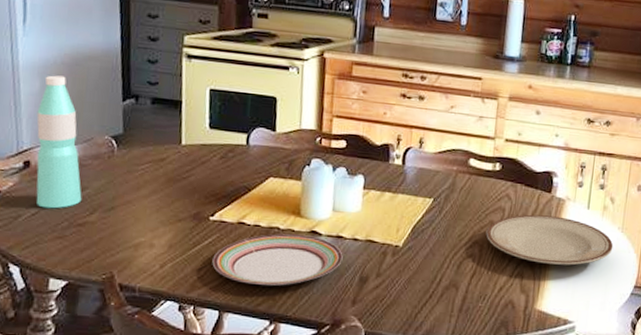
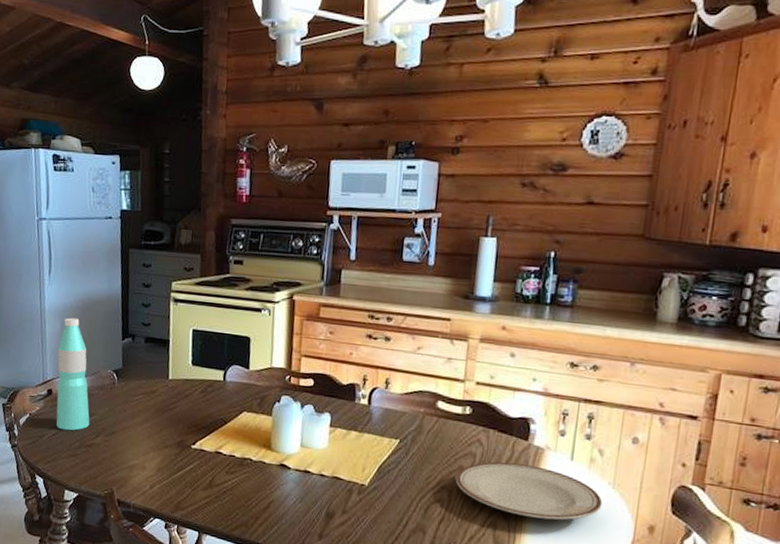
plate: present [212,233,343,287] -> none [193,464,310,515]

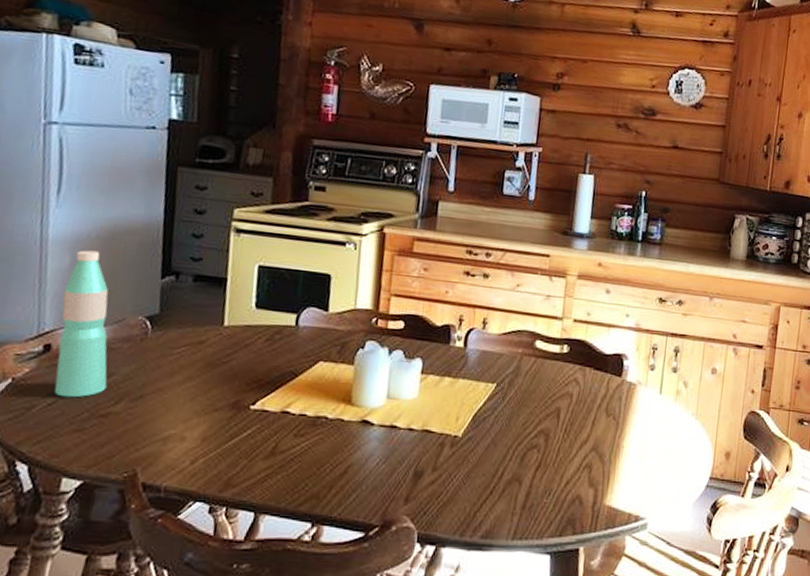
plate: present [455,462,603,521] -> none [552,400,687,456]

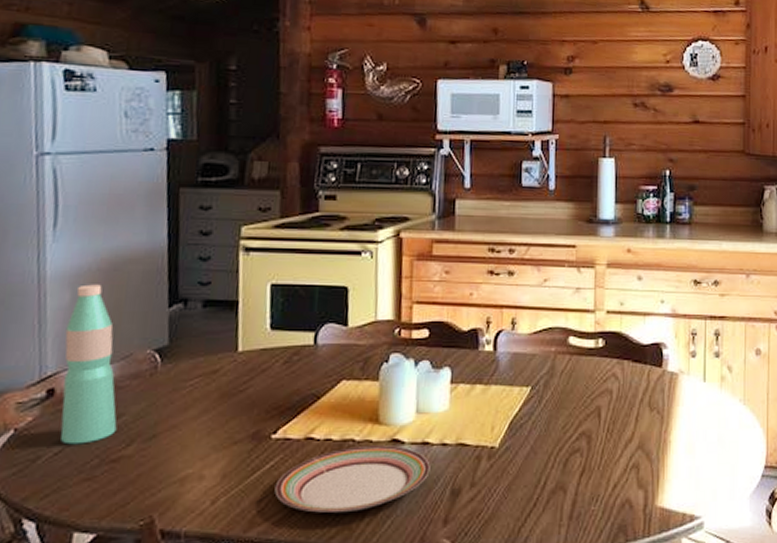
plate: none [250,423,397,484] -> present [274,445,430,514]

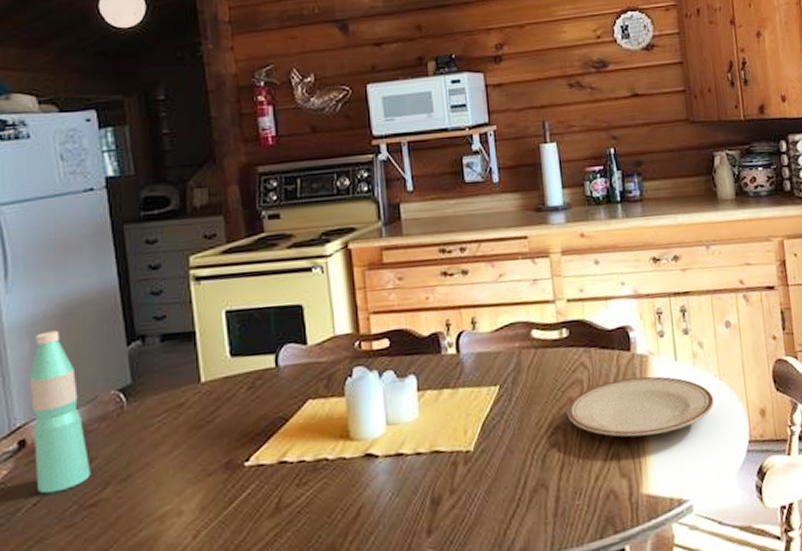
plate: present [274,445,430,514] -> none [254,460,408,536]
plate: none [593,393,736,451] -> present [566,376,715,437]

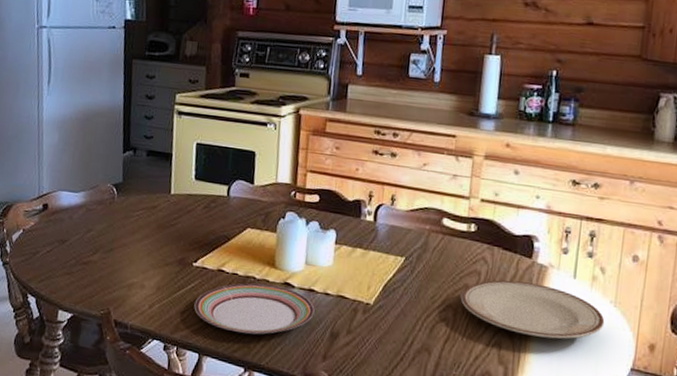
water bottle: present [29,330,91,494] -> none [51,129,87,248]
plate: none [254,460,408,536] -> present [194,283,315,335]

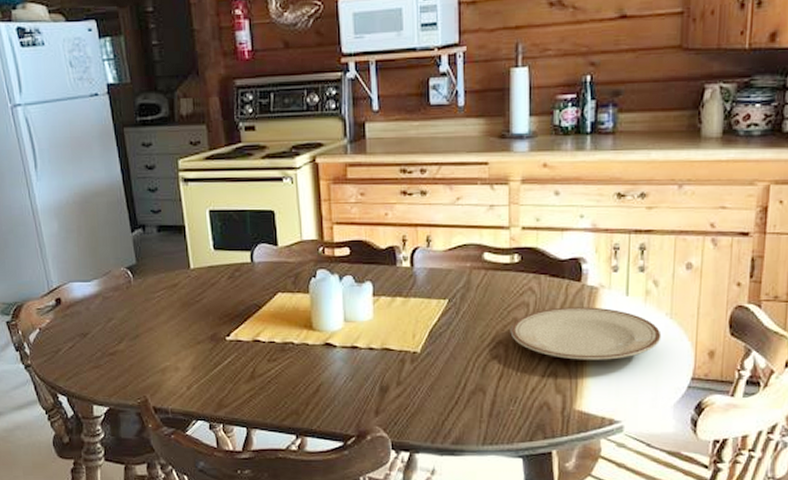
plate: present [194,283,315,335] -> none [234,348,360,401]

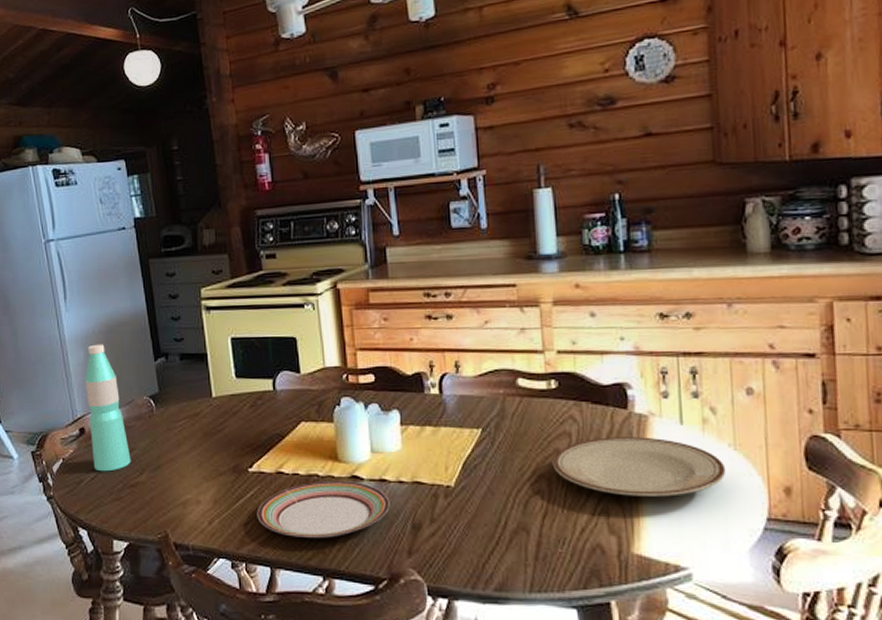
water bottle: none [59,215,110,341] -> present [84,344,131,472]
plate: none [234,348,360,401] -> present [257,481,390,539]

